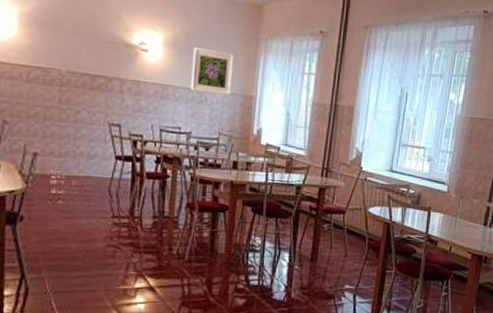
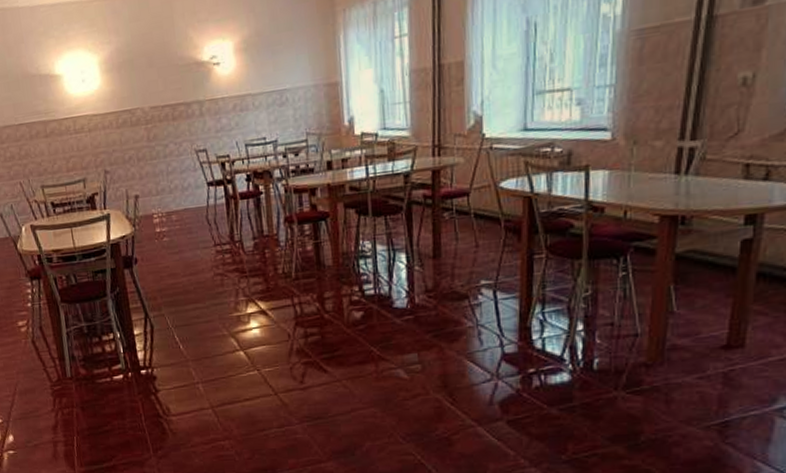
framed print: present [190,47,234,95] -> none [264,39,312,94]

